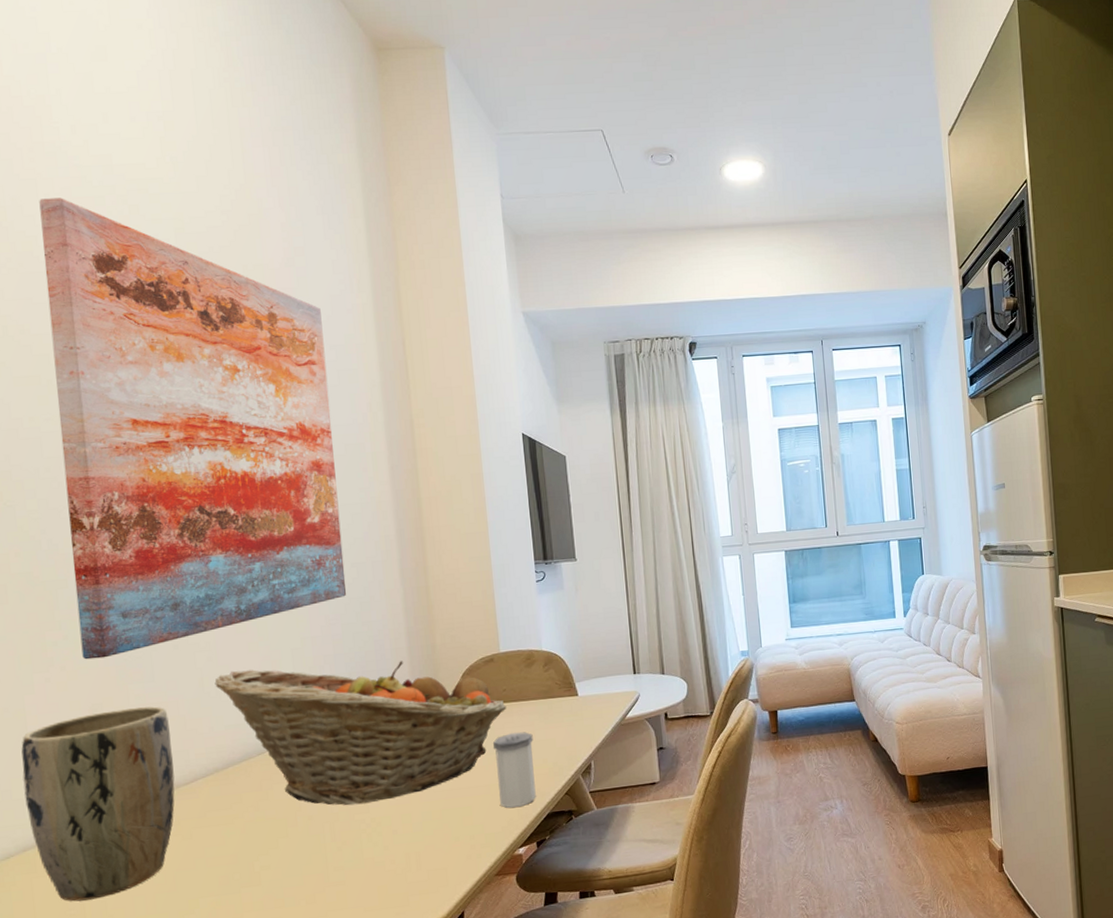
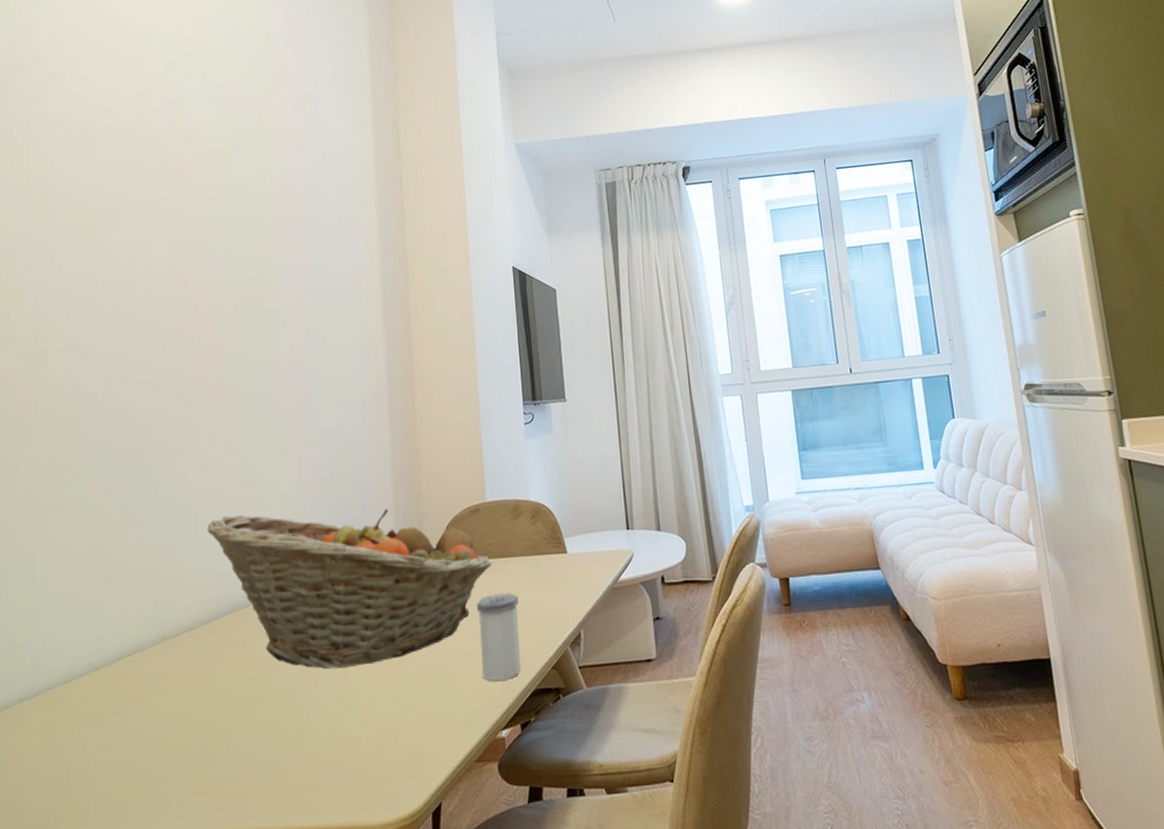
plant pot: present [21,706,175,901] -> none [27,551,163,761]
wall art: present [39,198,347,660] -> none [90,61,337,501]

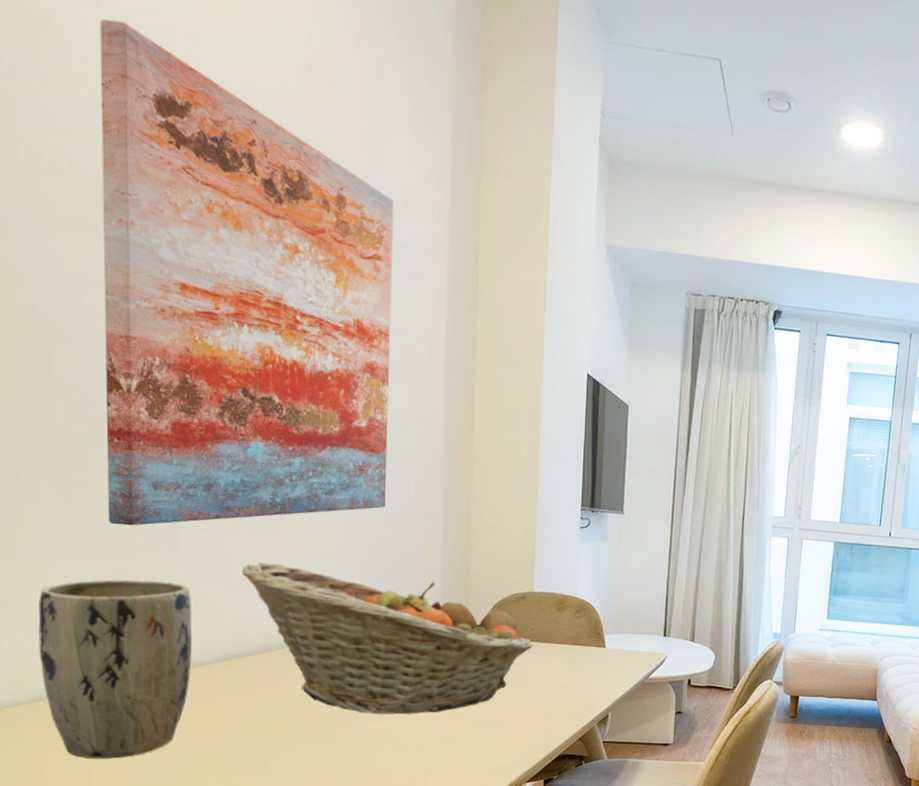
plant pot: none [27,551,163,761] -> present [38,579,193,759]
wall art: none [90,61,337,501] -> present [100,19,393,526]
salt shaker: present [477,593,521,681] -> none [514,672,555,743]

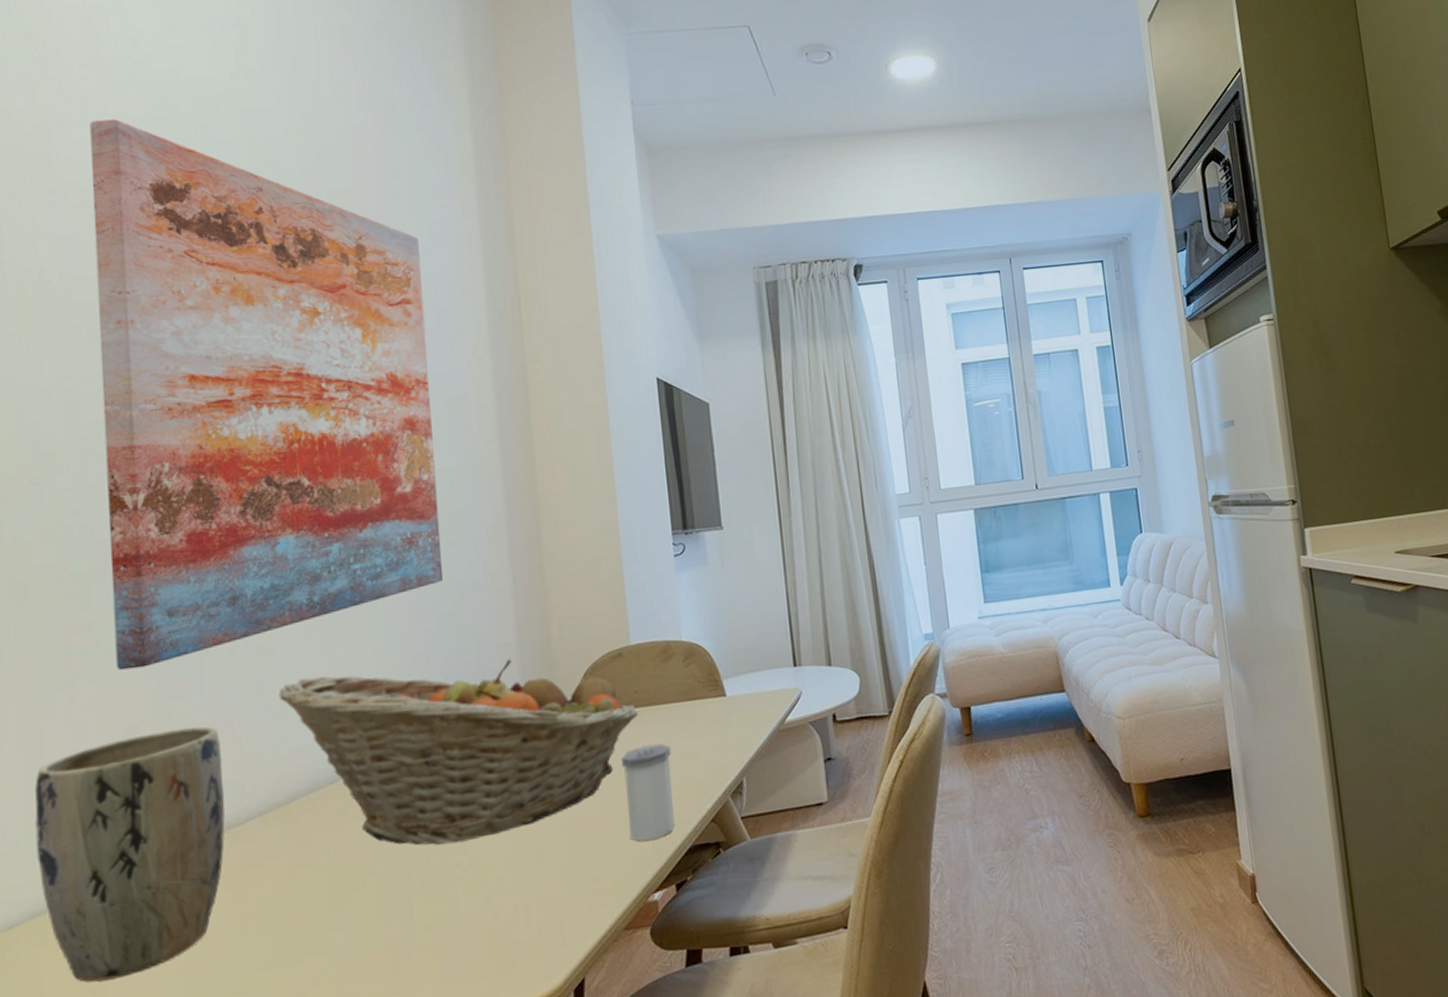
salt shaker: none [514,672,555,743] -> present [622,743,675,842]

